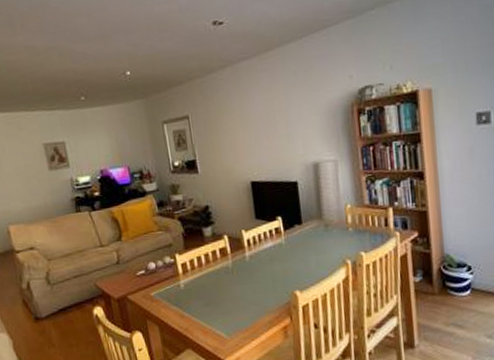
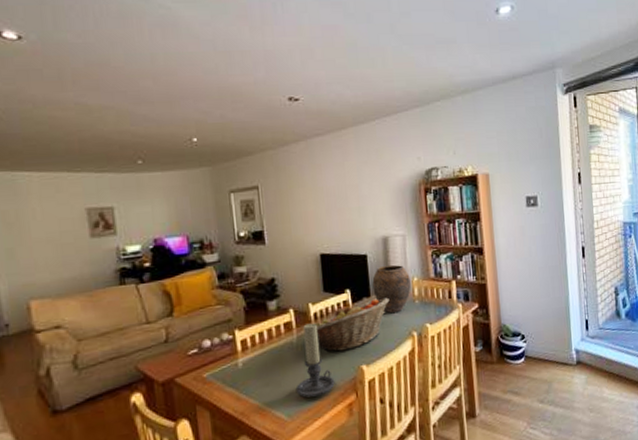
candle holder: none [233,249,270,319] -> present [295,323,335,398]
fruit basket: none [248,225,322,278] -> present [315,297,390,353]
vase: none [303,191,344,241] -> present [372,264,411,314]

